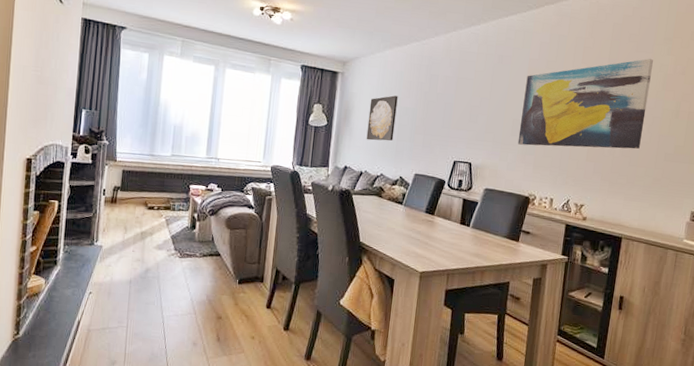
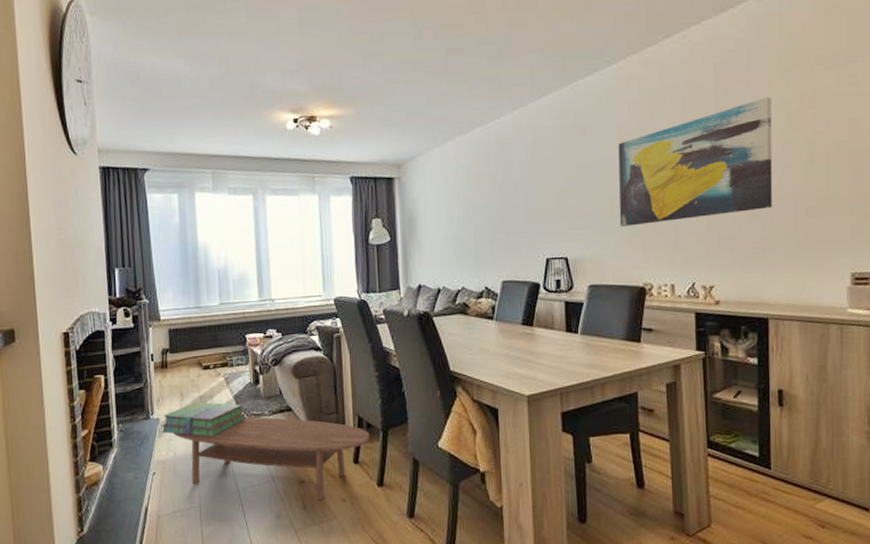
stack of books: none [102,236,179,269] -> present [161,402,245,437]
coffee table: none [113,256,284,336] -> present [173,417,370,501]
wall art: present [366,95,398,141] -> none [436,193,470,251]

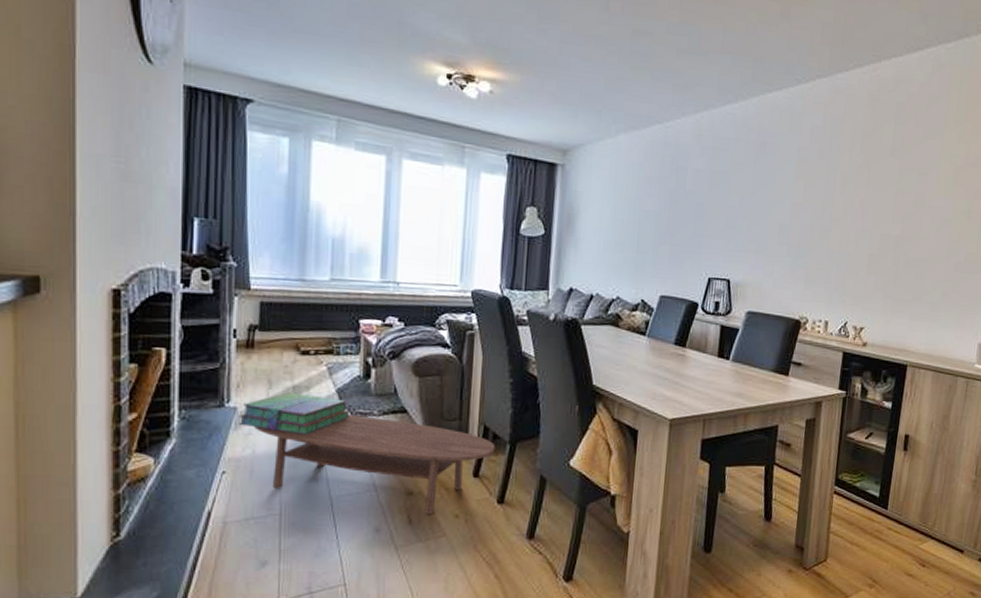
wall art: present [618,96,773,227] -> none [785,146,942,259]

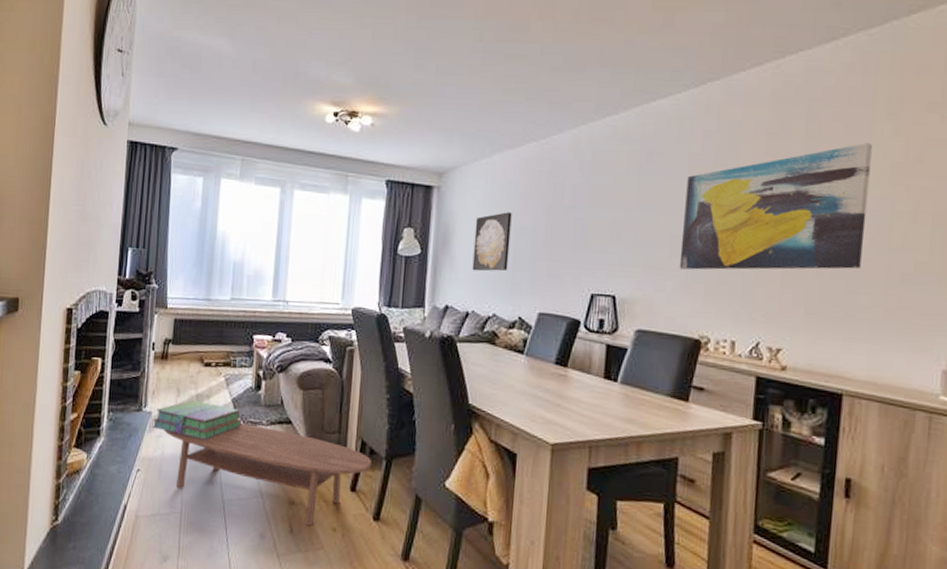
wall art: none [596,194,636,255] -> present [472,212,512,272]
wall art: none [785,146,942,259] -> present [679,142,872,270]

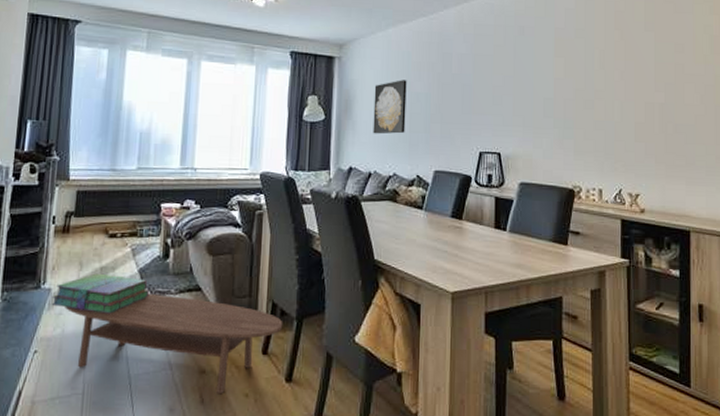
wall art: present [679,142,872,270] -> none [552,19,696,128]

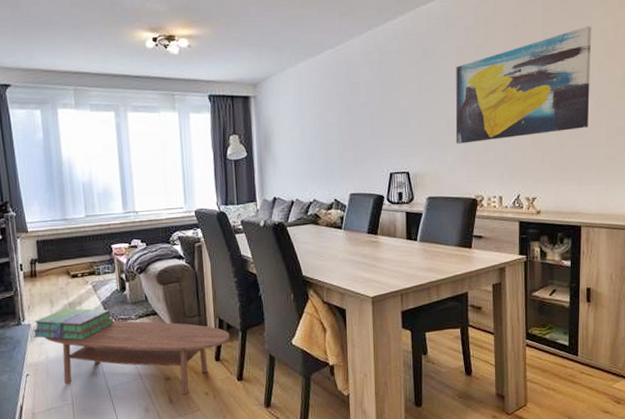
wall art: present [373,80,407,134] -> none [290,112,321,166]
wall art: none [552,19,696,128] -> present [455,25,591,144]

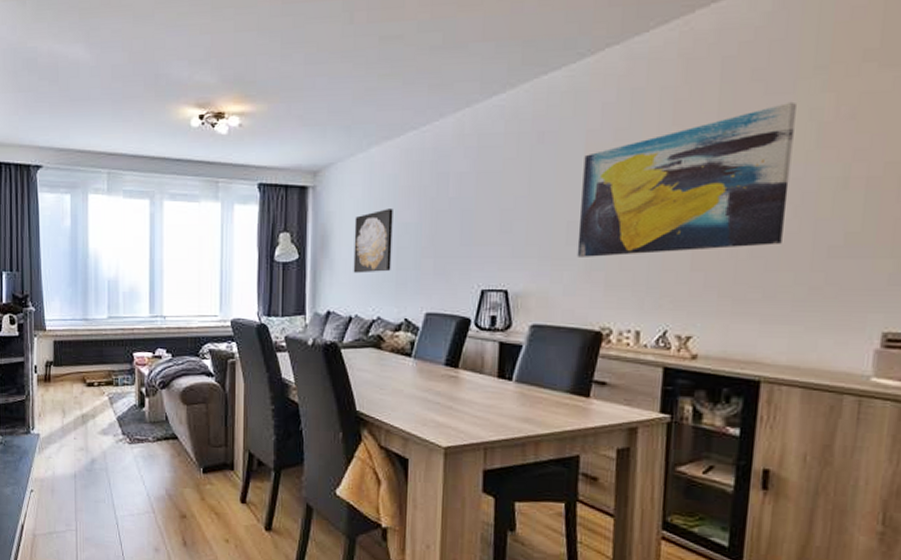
stack of books: present [32,308,113,340] -> none [41,420,128,459]
coffee table: present [45,320,230,395] -> none [53,441,261,539]
wall art: none [290,112,321,166] -> present [353,209,393,274]

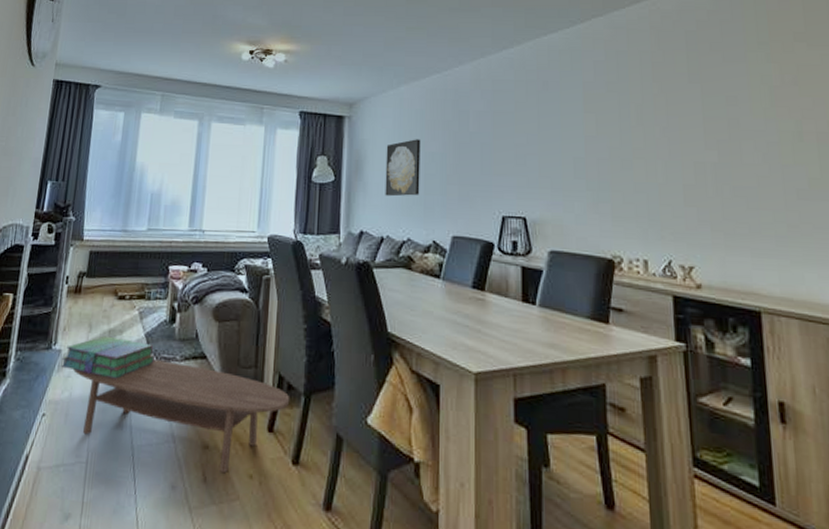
stack of books: none [41,420,128,459] -> present [61,336,155,379]
coffee table: none [53,441,261,539] -> present [73,360,290,474]
wall art: present [576,101,796,257] -> none [583,68,757,191]

